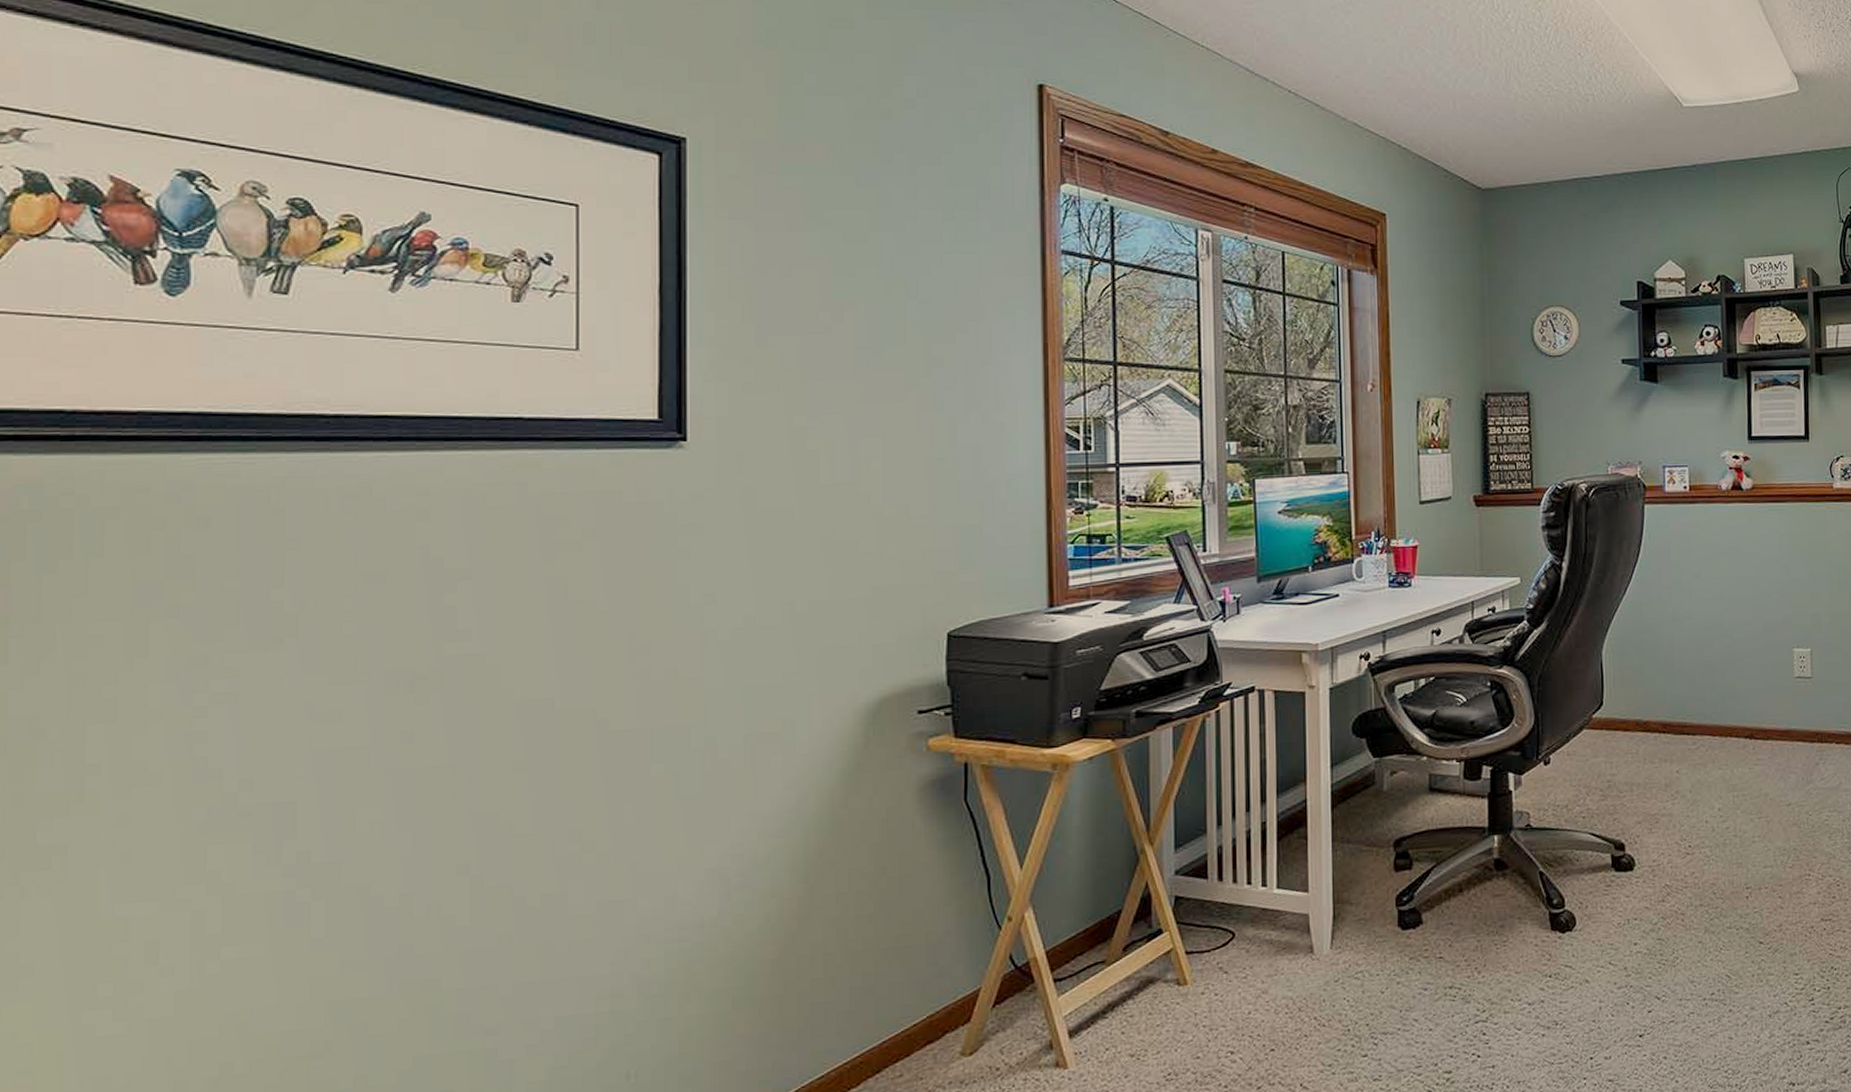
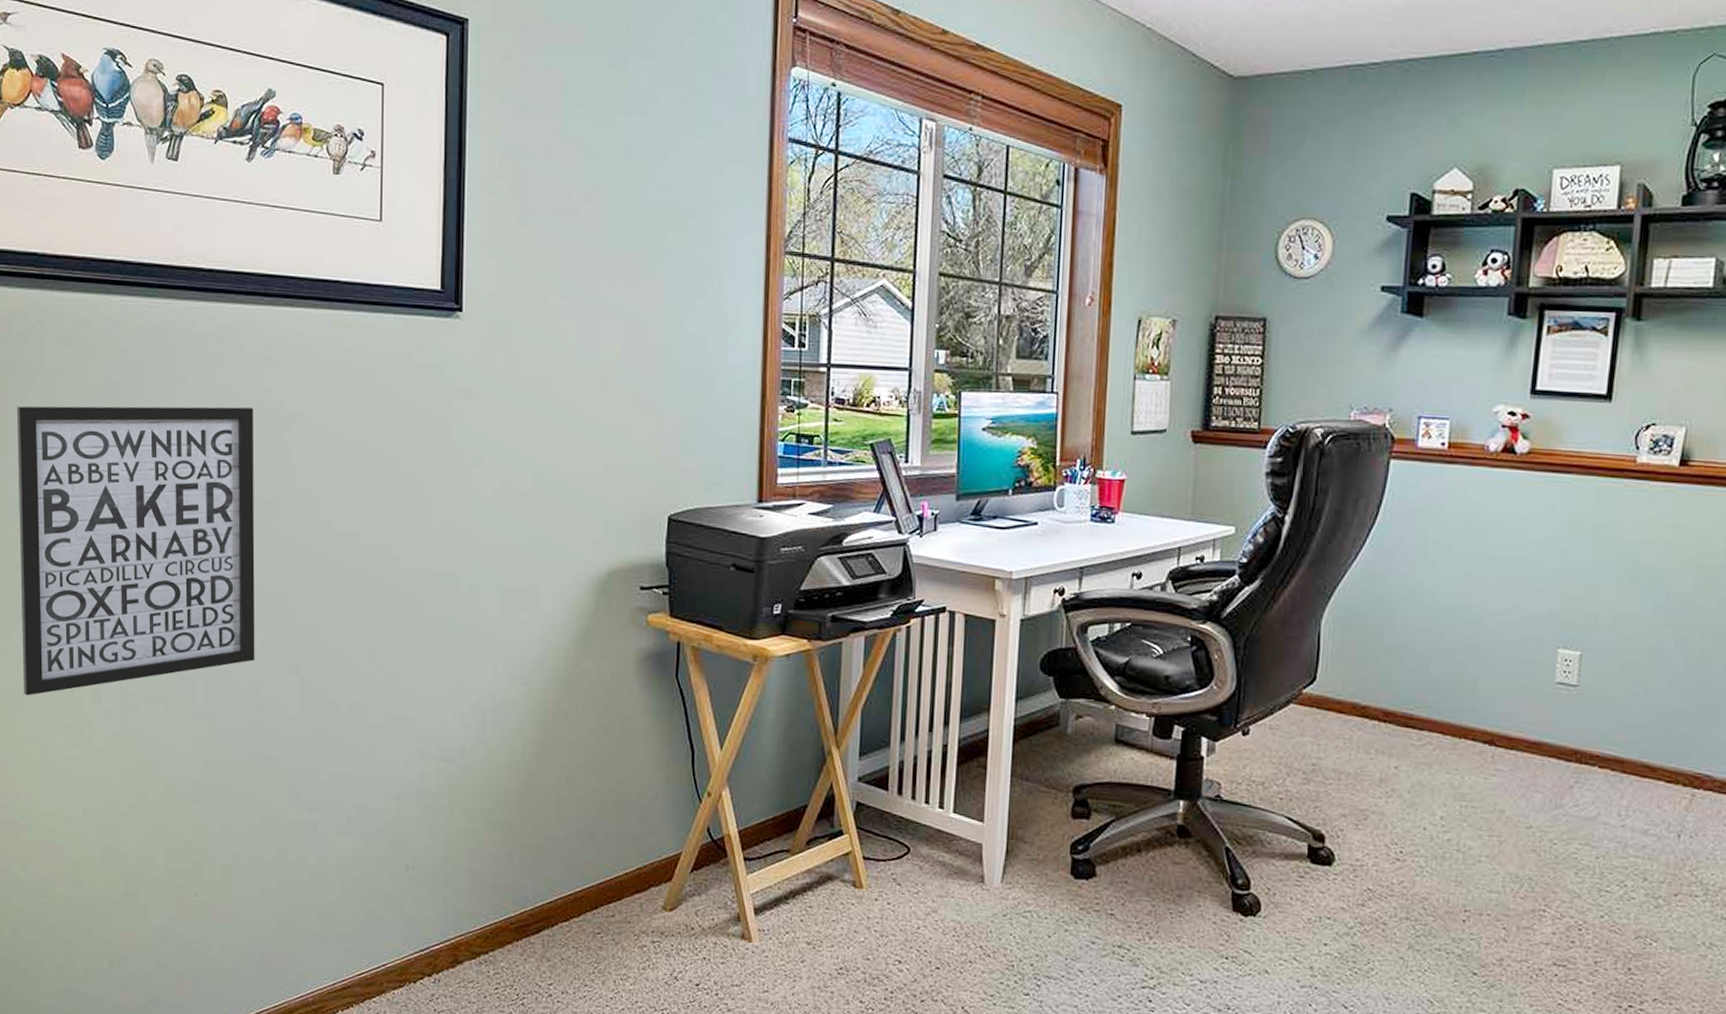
wall art: none [24,568,404,969] -> present [16,406,255,696]

